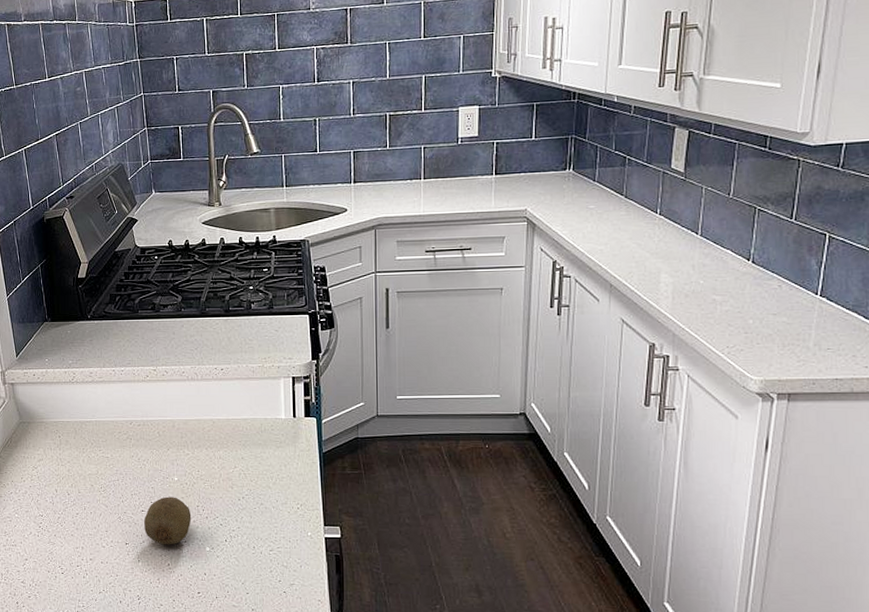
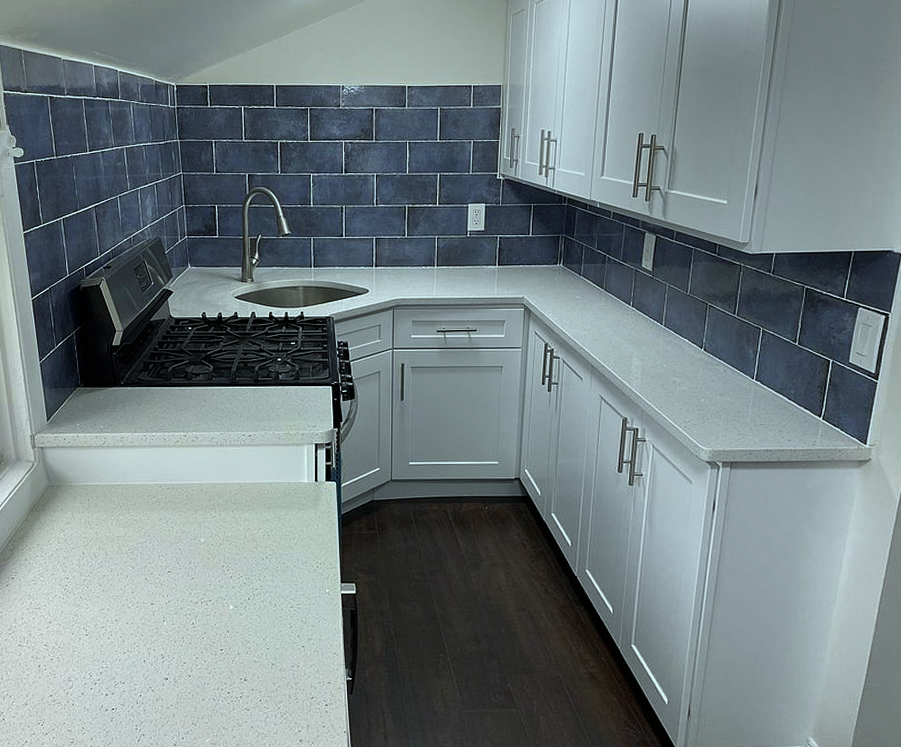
fruit: present [144,496,192,545] -> none [170,557,217,605]

